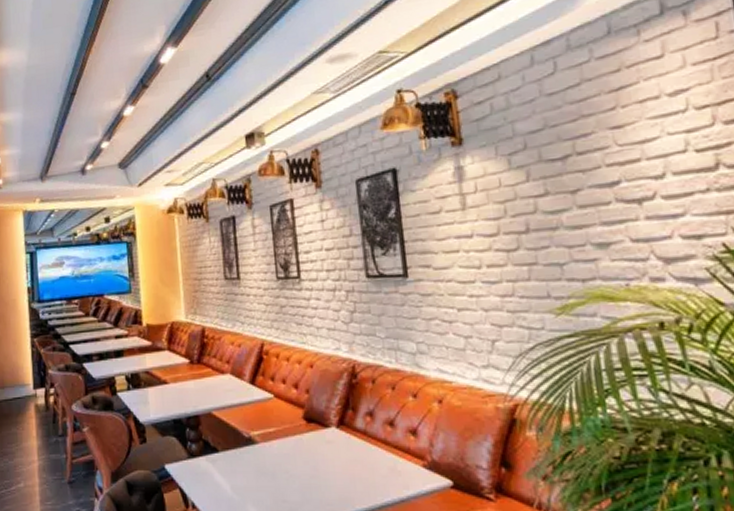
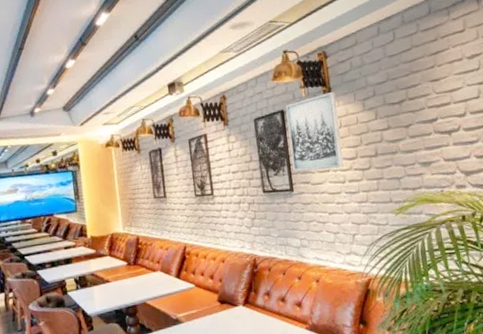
wall art: none [399,144,481,252] -> present [285,92,345,172]

